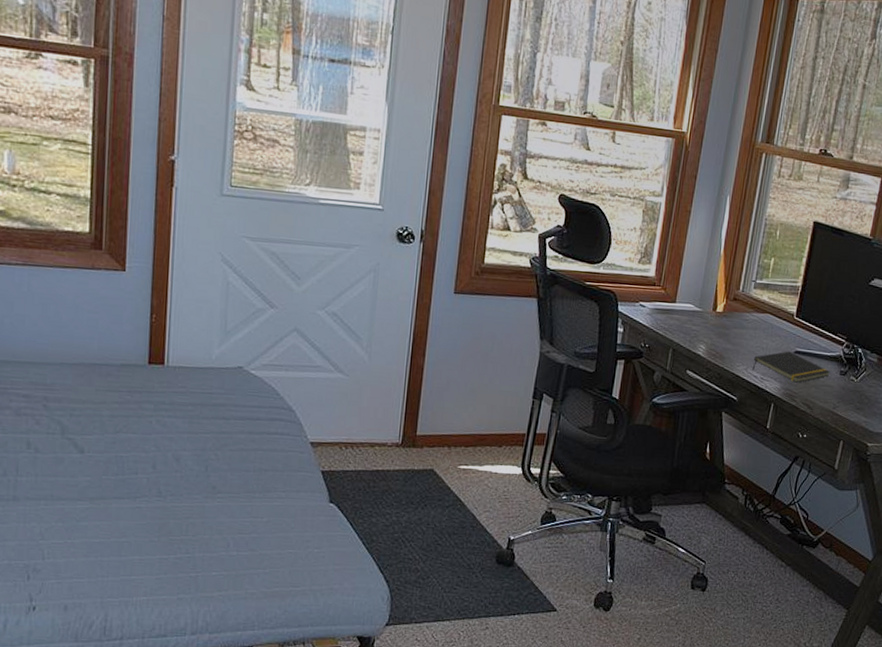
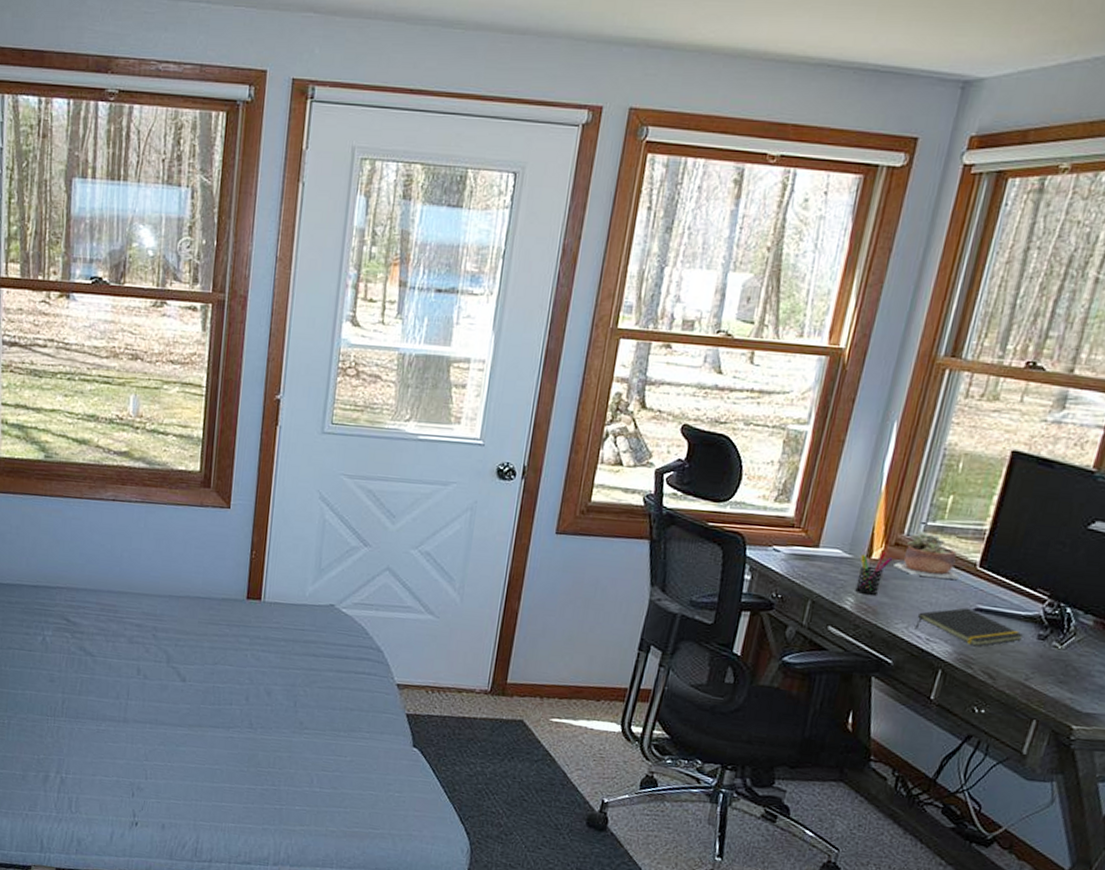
pen holder: none [706,306,733,343] -> present [855,552,893,595]
succulent plant: none [733,288,783,328] -> present [893,531,961,579]

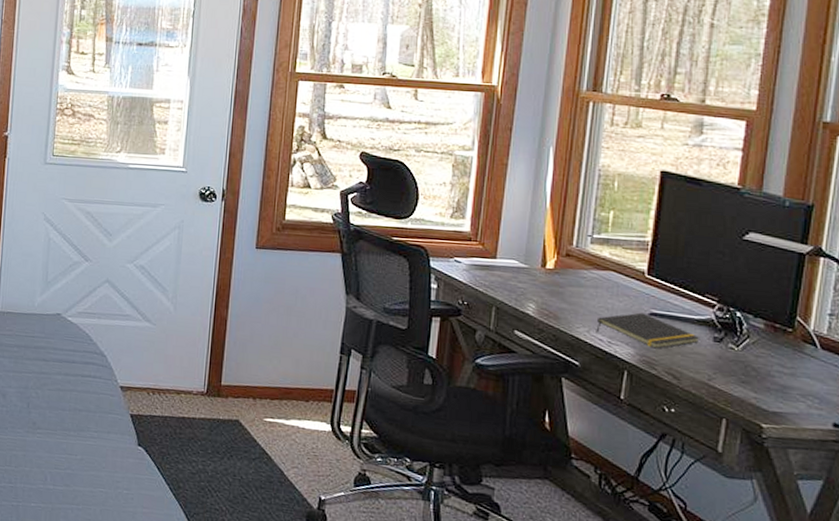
pen holder: present [855,552,893,595] -> none [535,262,566,302]
succulent plant: present [893,531,961,579] -> none [568,243,632,287]

